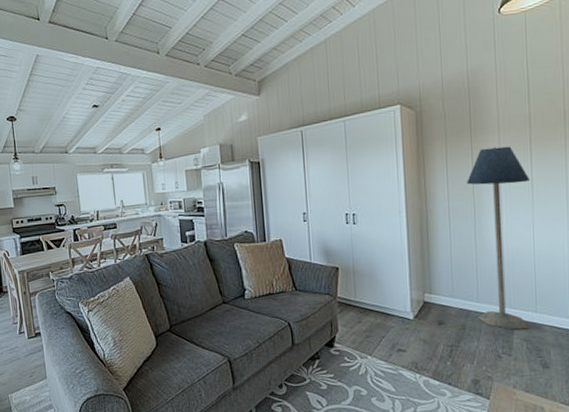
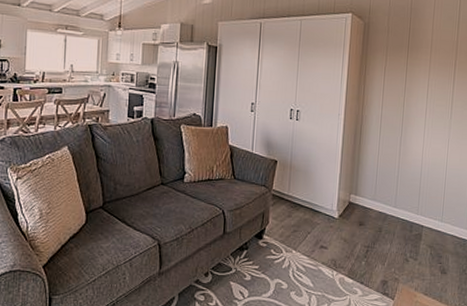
floor lamp: present [467,146,531,330] -> none [393,65,451,236]

